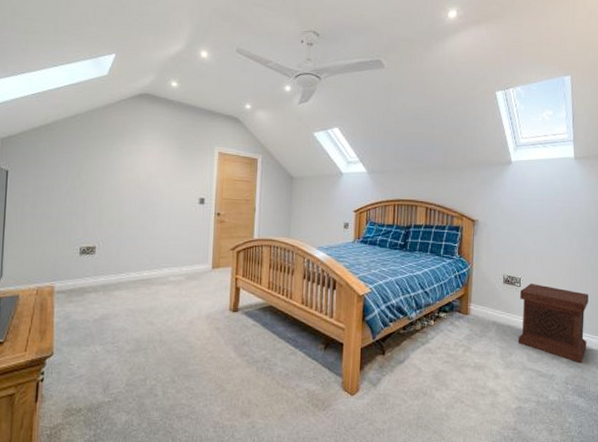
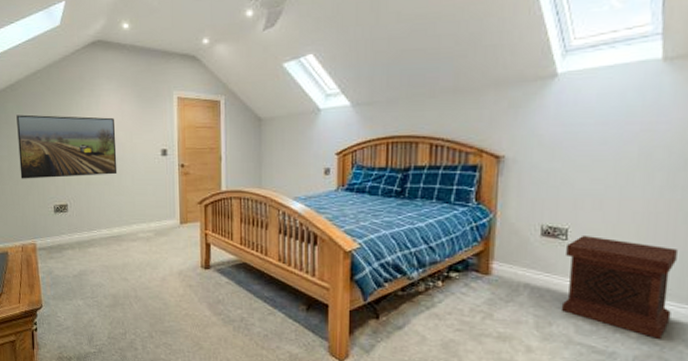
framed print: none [45,154,155,220] -> present [16,114,118,179]

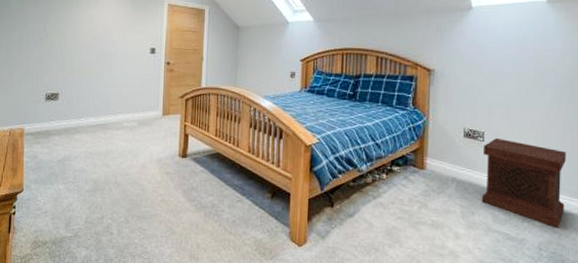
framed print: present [16,114,118,179] -> none [16,9,110,68]

